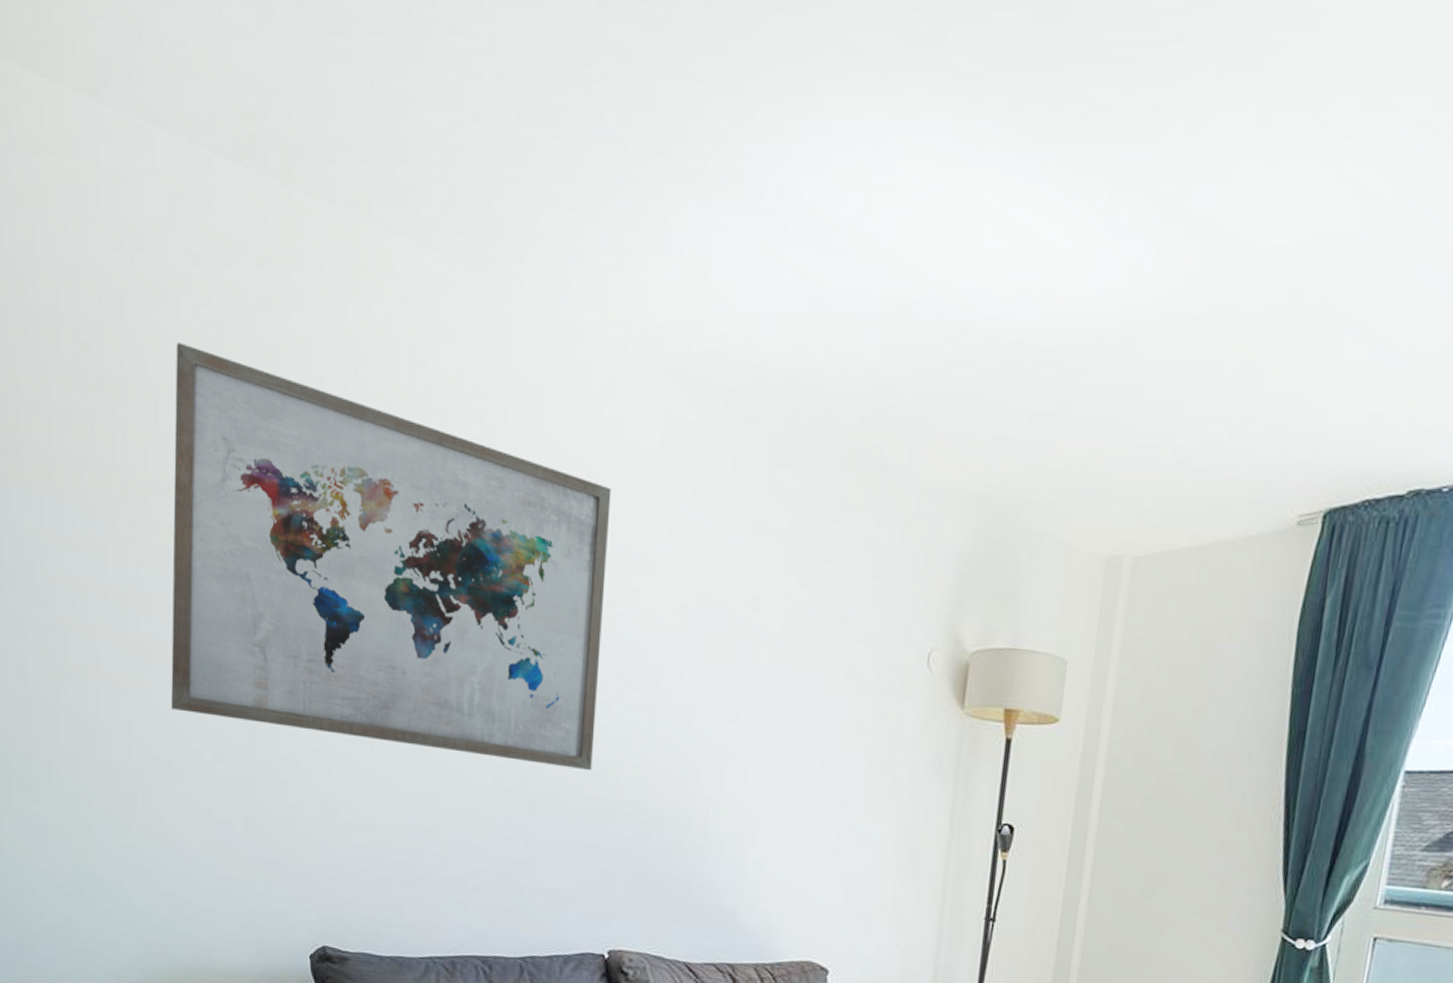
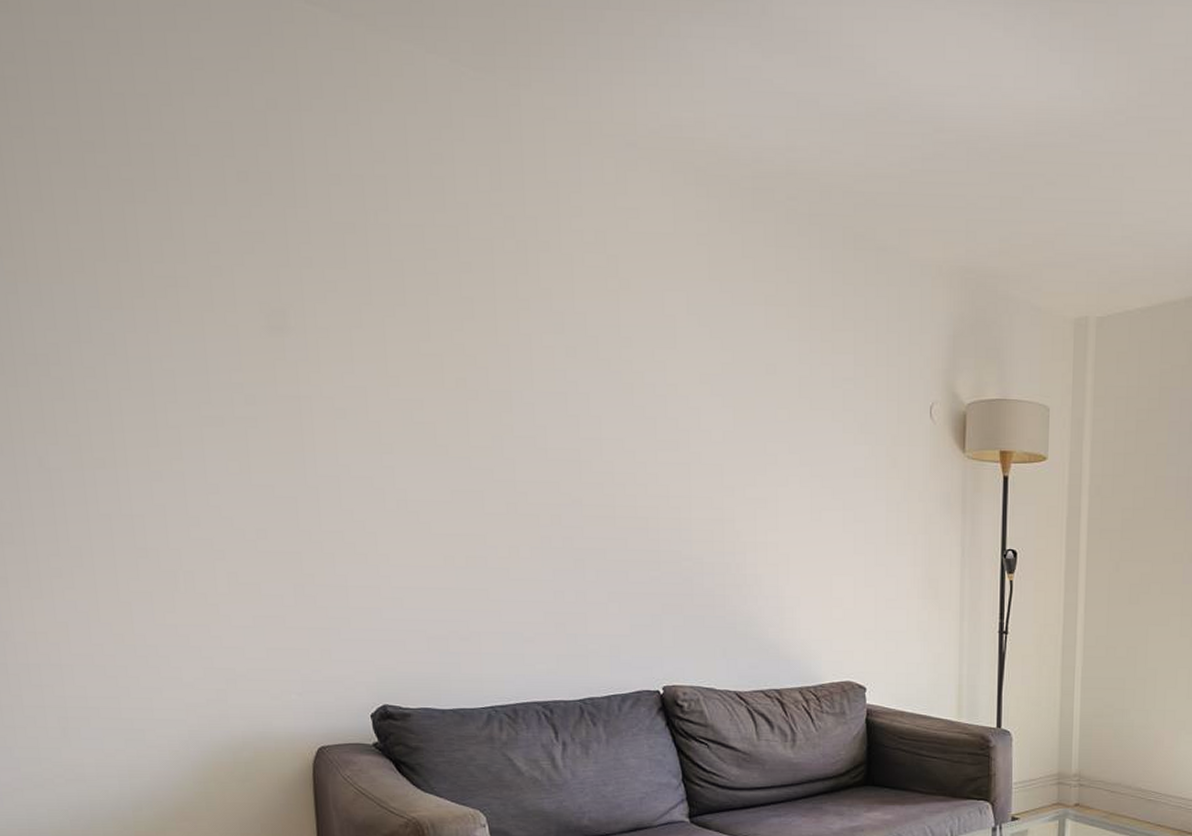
wall art: present [171,343,612,771] -> none [185,143,634,526]

